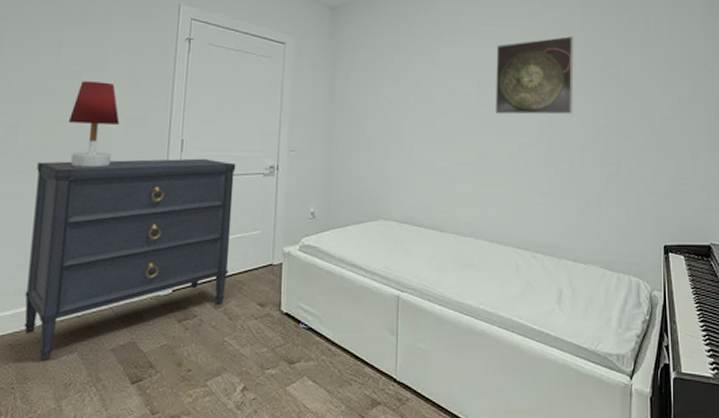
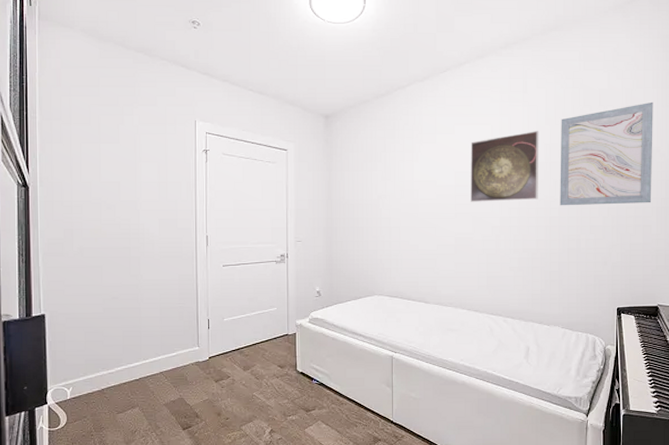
dresser: present [23,158,236,362] -> none [92,251,253,415]
table lamp: present [68,81,119,168] -> none [112,191,154,262]
wall art: none [597,11,700,125] -> present [560,101,653,206]

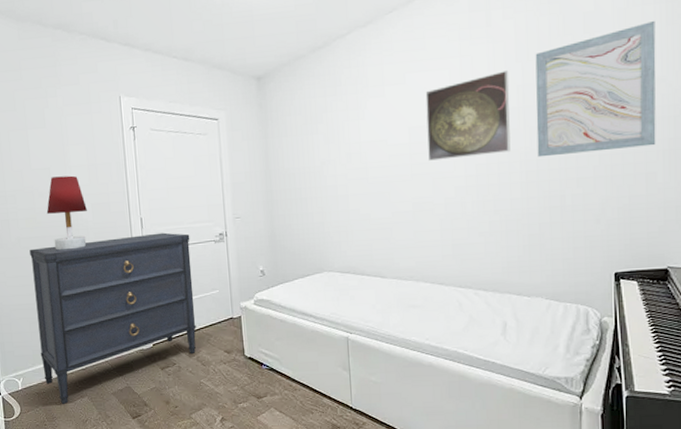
dresser: none [92,251,253,415] -> present [29,232,197,405]
table lamp: none [112,191,154,262] -> present [46,175,87,251]

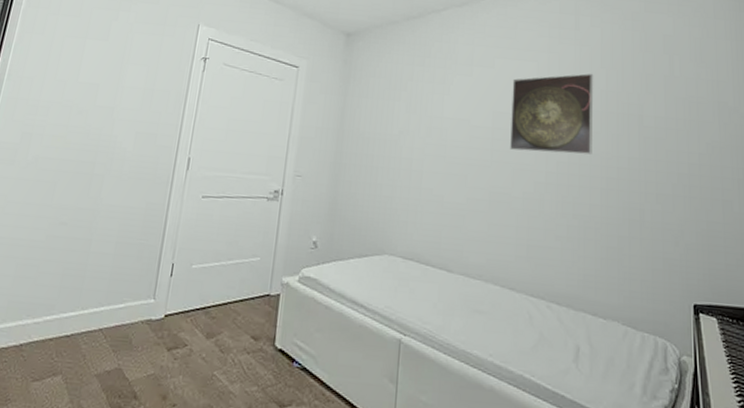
dresser: present [29,232,197,405] -> none [11,172,241,383]
table lamp: present [46,175,87,251] -> none [77,94,130,181]
wall art: present [535,20,656,158] -> none [618,54,731,173]

